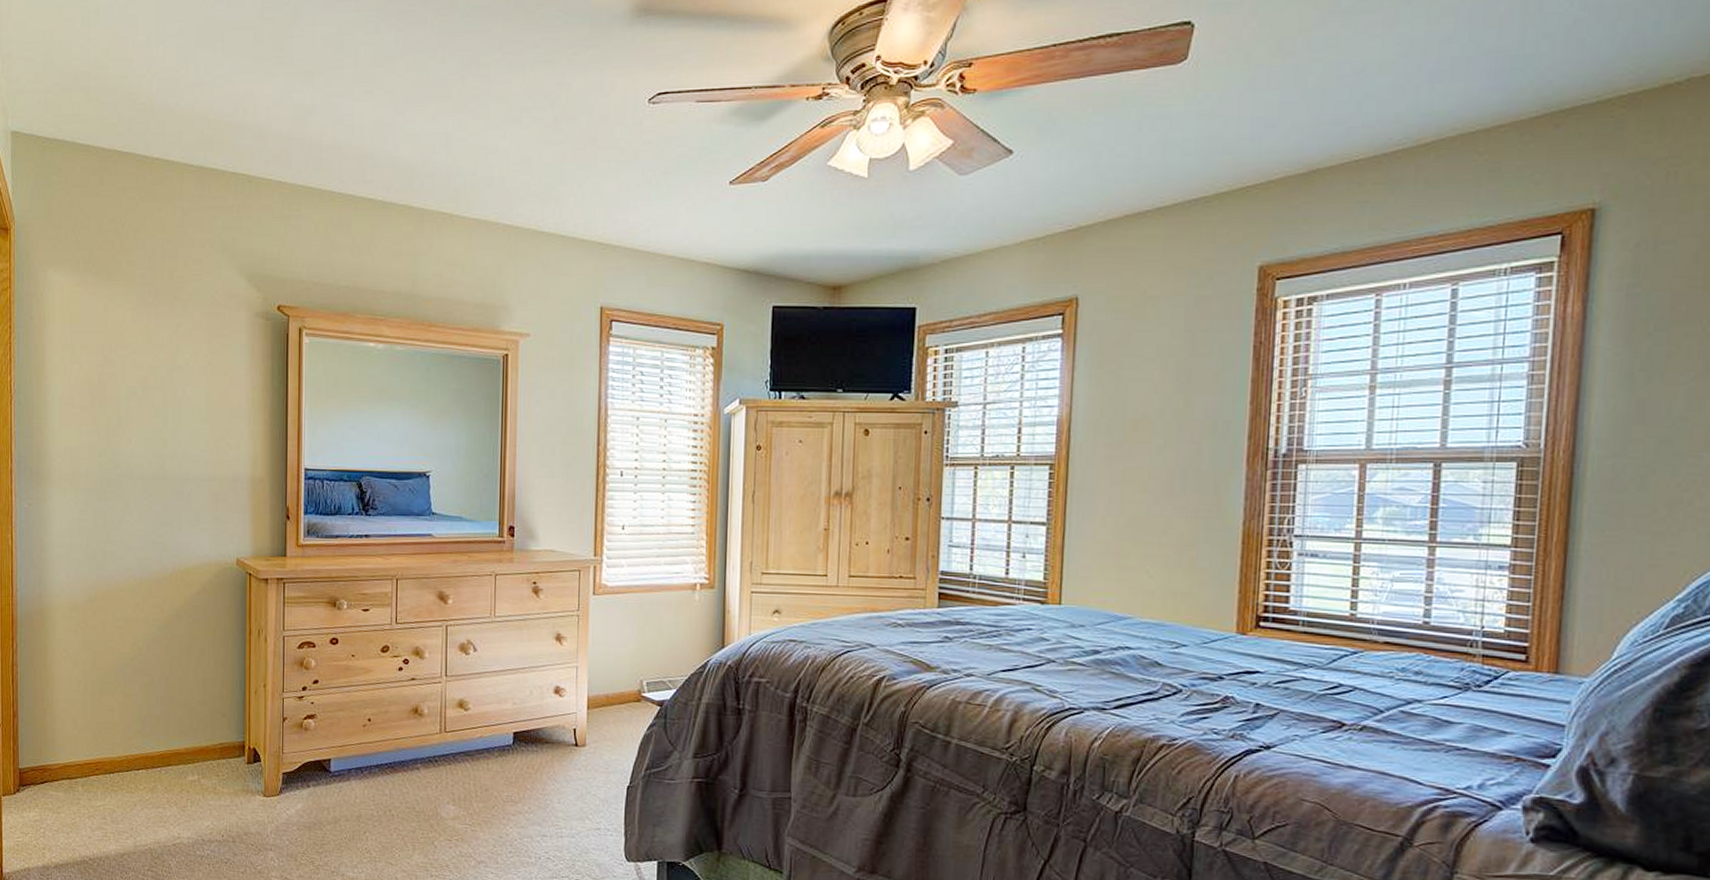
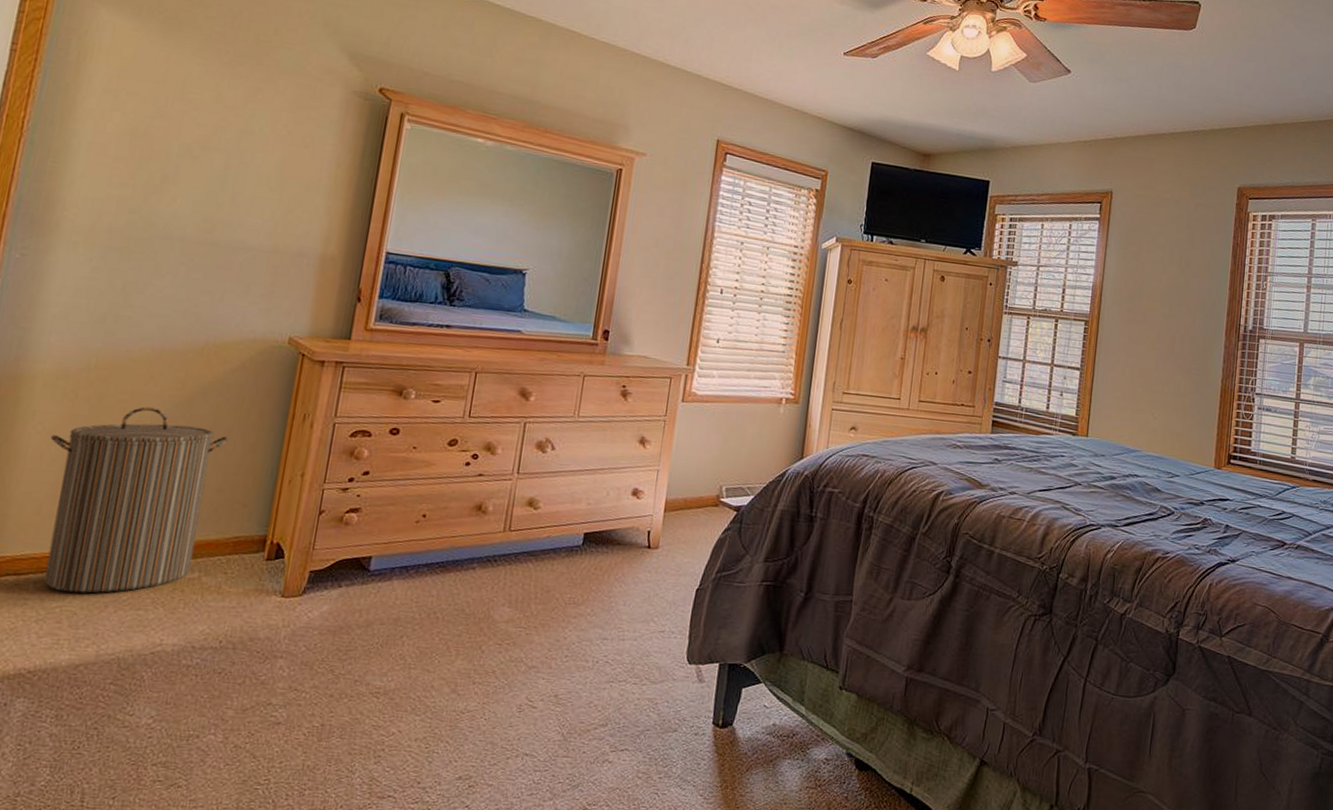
laundry hamper: none [74,630,203,794] -> present [43,406,229,593]

